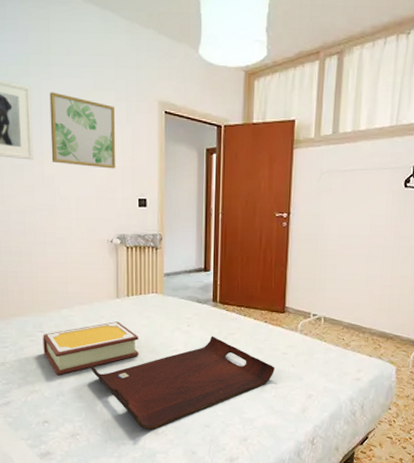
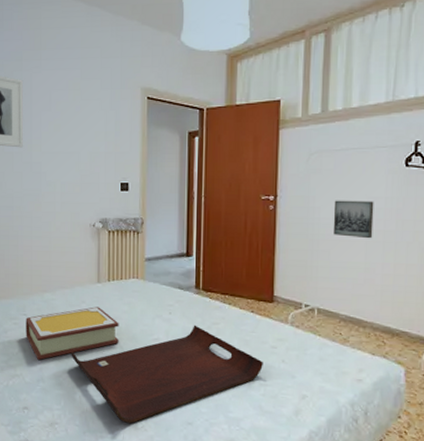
wall art: present [49,92,116,169] -> none [39,83,100,154]
wall art: none [339,218,376,254] -> present [333,200,374,239]

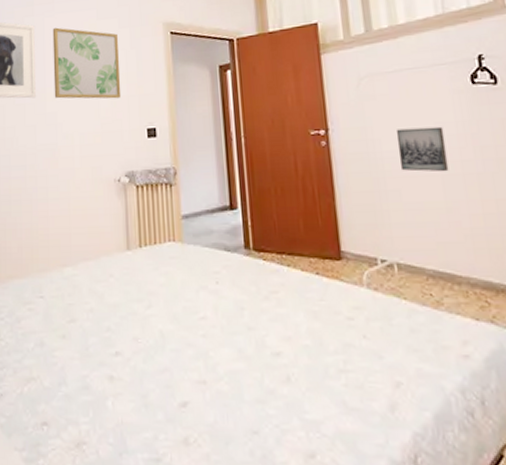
book: present [26,307,119,360] -> none [43,281,157,355]
wall art: none [39,83,100,154] -> present [52,27,121,99]
serving tray: present [71,325,263,423] -> none [99,295,340,437]

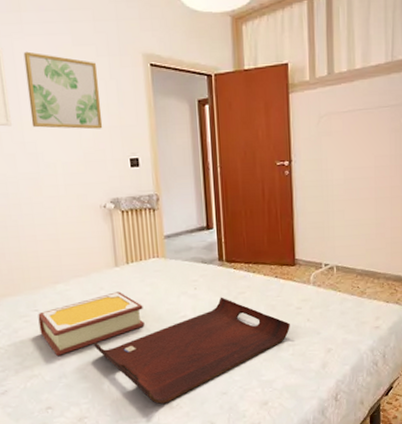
book: none [43,281,157,355] -> present [38,292,145,356]
serving tray: none [99,295,340,437] -> present [93,297,290,404]
wall art: present [395,126,449,172] -> none [345,159,381,196]

